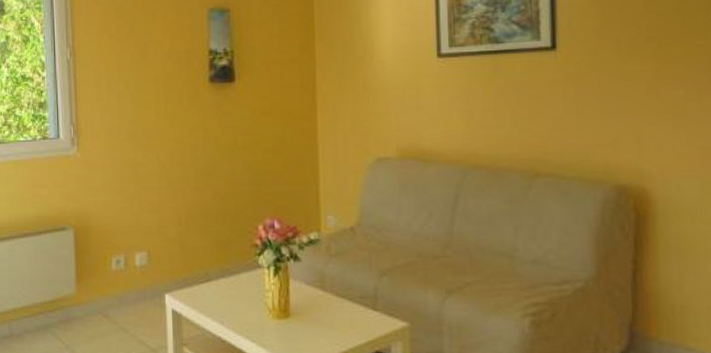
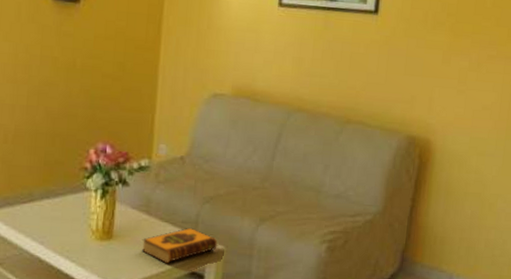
hardback book: none [320,304,401,342] -> present [141,228,218,263]

